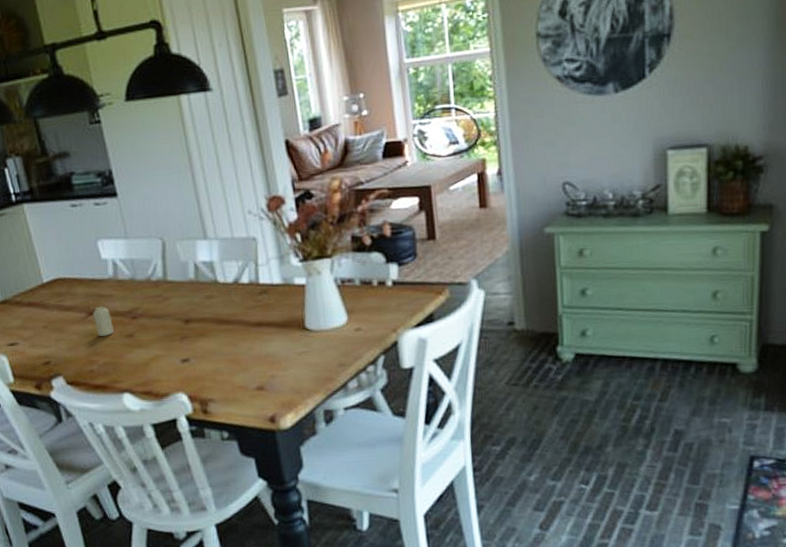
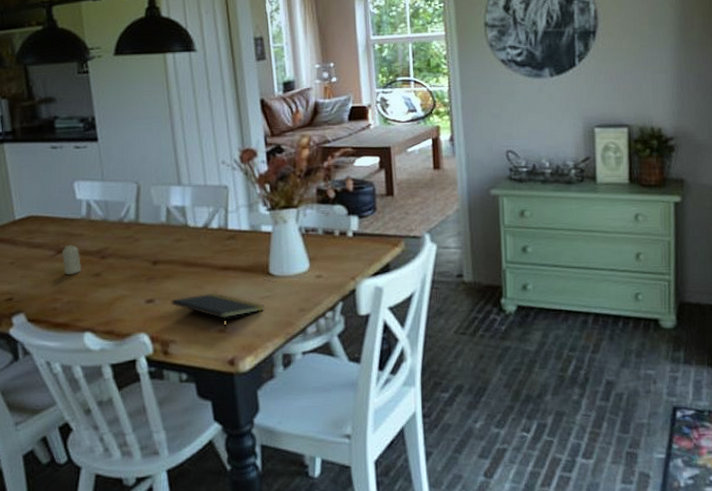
notepad: none [206,351,302,387] -> present [171,294,264,329]

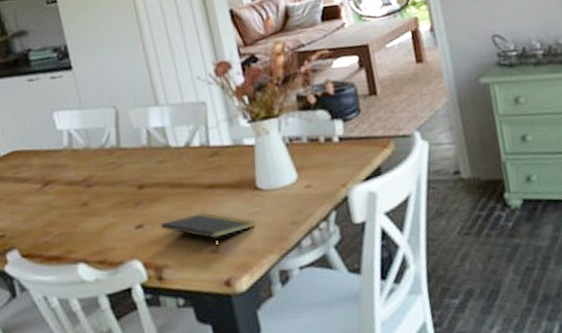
candle: present [62,245,81,274] -> none [48,176,69,207]

